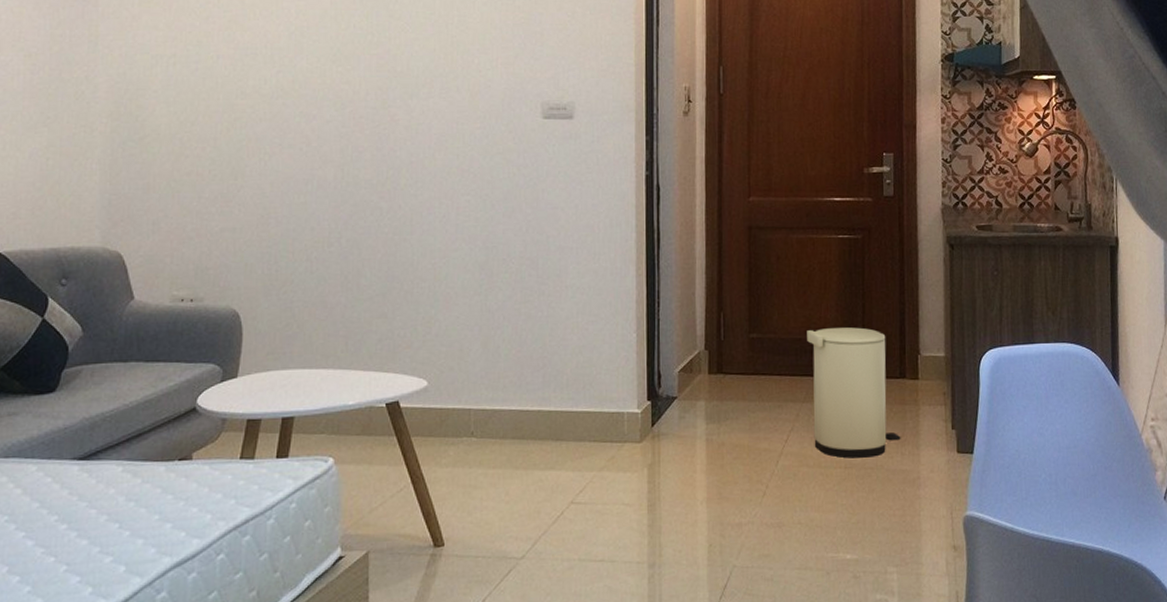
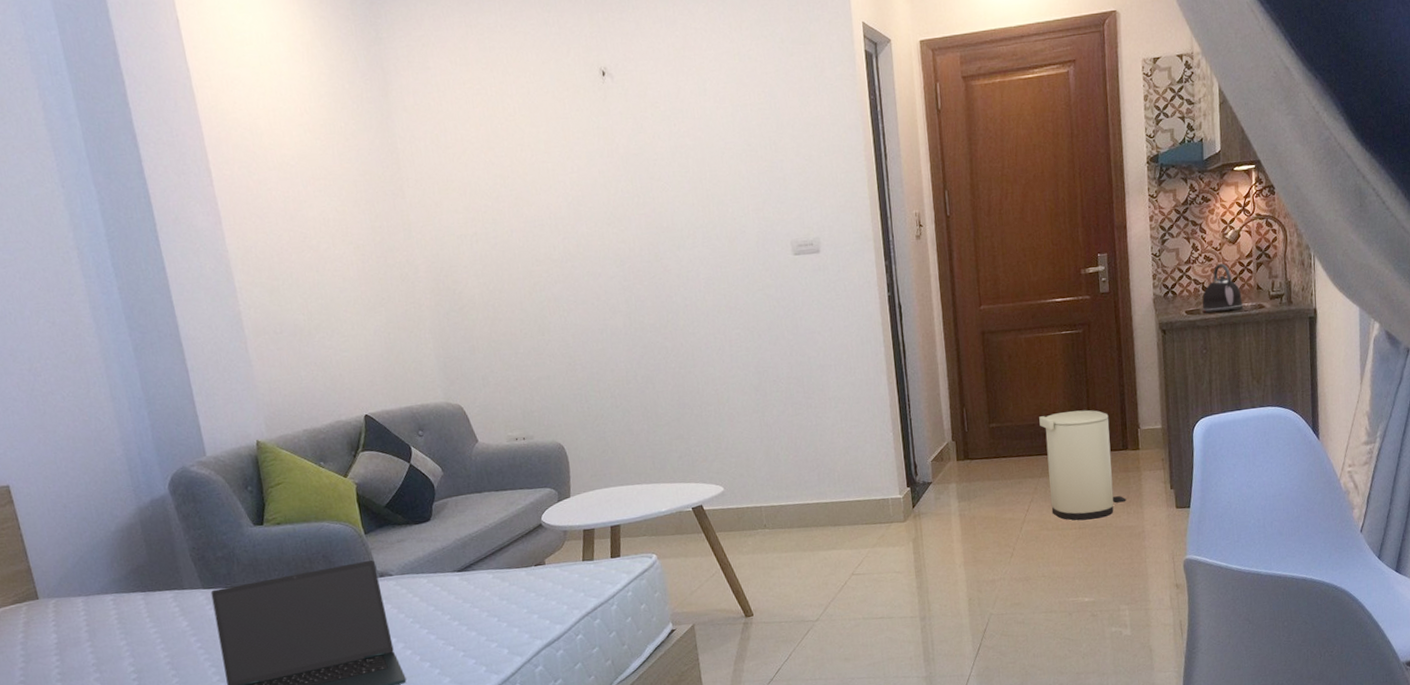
kettle: none [994,177,1040,232] -> present [1202,263,1244,315]

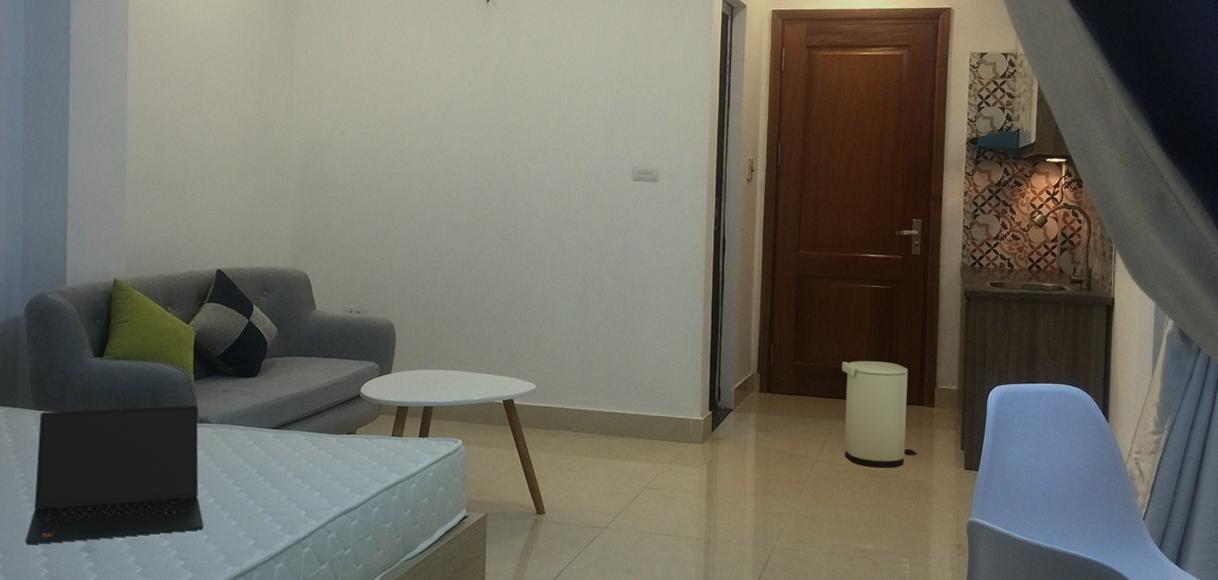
kettle: present [1202,263,1244,315] -> none [1006,244,1045,290]

